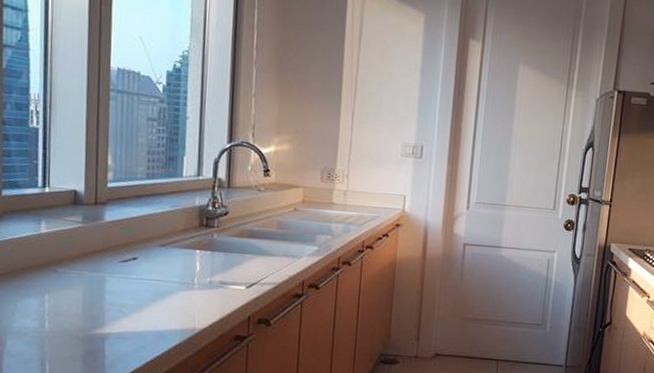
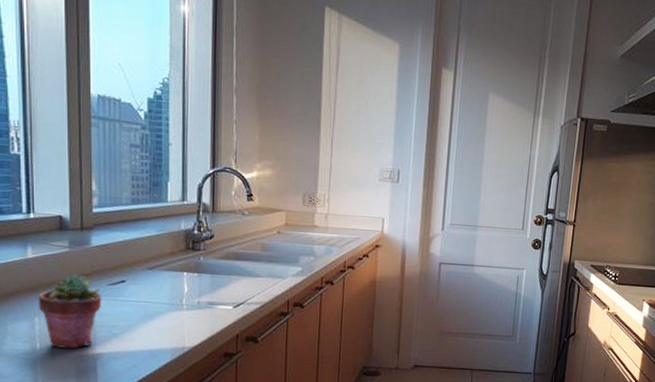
potted succulent: none [49,249,113,328] -> present [38,273,102,349]

